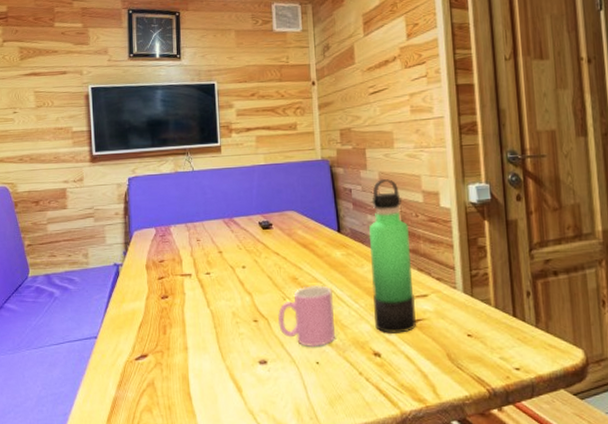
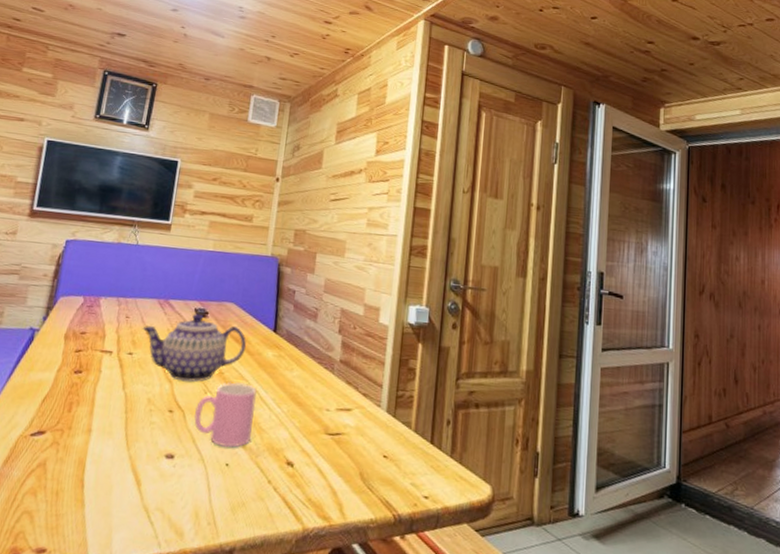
teapot: none [214,226,314,292] -> present [142,313,246,382]
thermos bottle: present [369,178,416,334] -> none [293,285,346,446]

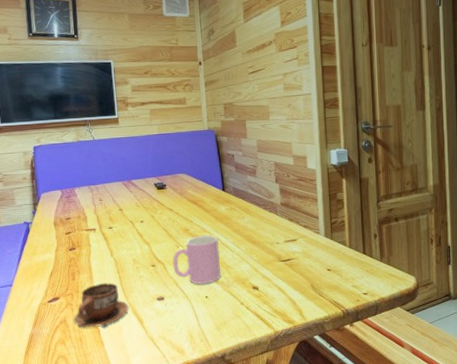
cup: none [54,422,128,482] -> present [73,283,129,328]
teapot: present [142,313,246,382] -> none [115,187,202,242]

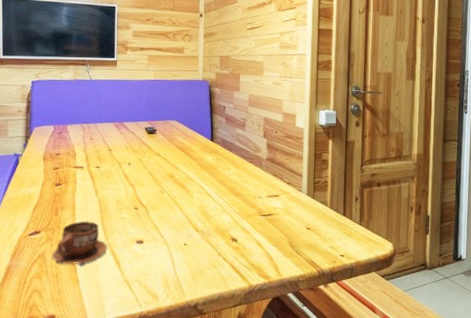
cup: present [172,235,221,285] -> none [154,182,203,232]

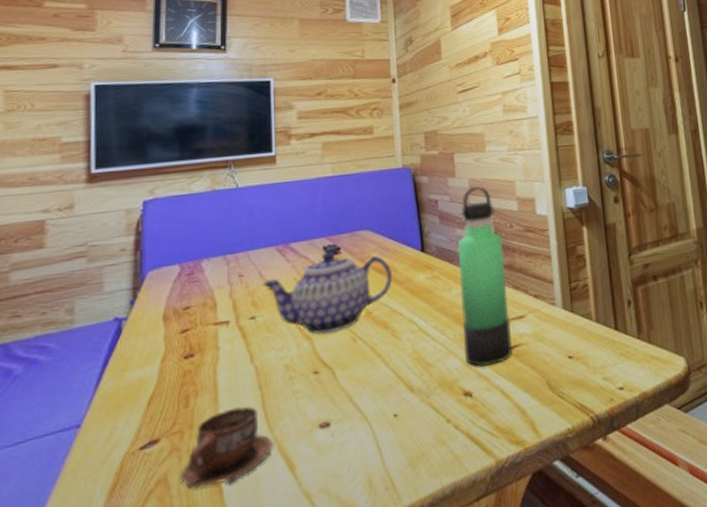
teapot: none [105,131,190,185] -> present [262,251,392,335]
thermos bottle: none [235,99,270,224] -> present [458,186,512,368]

